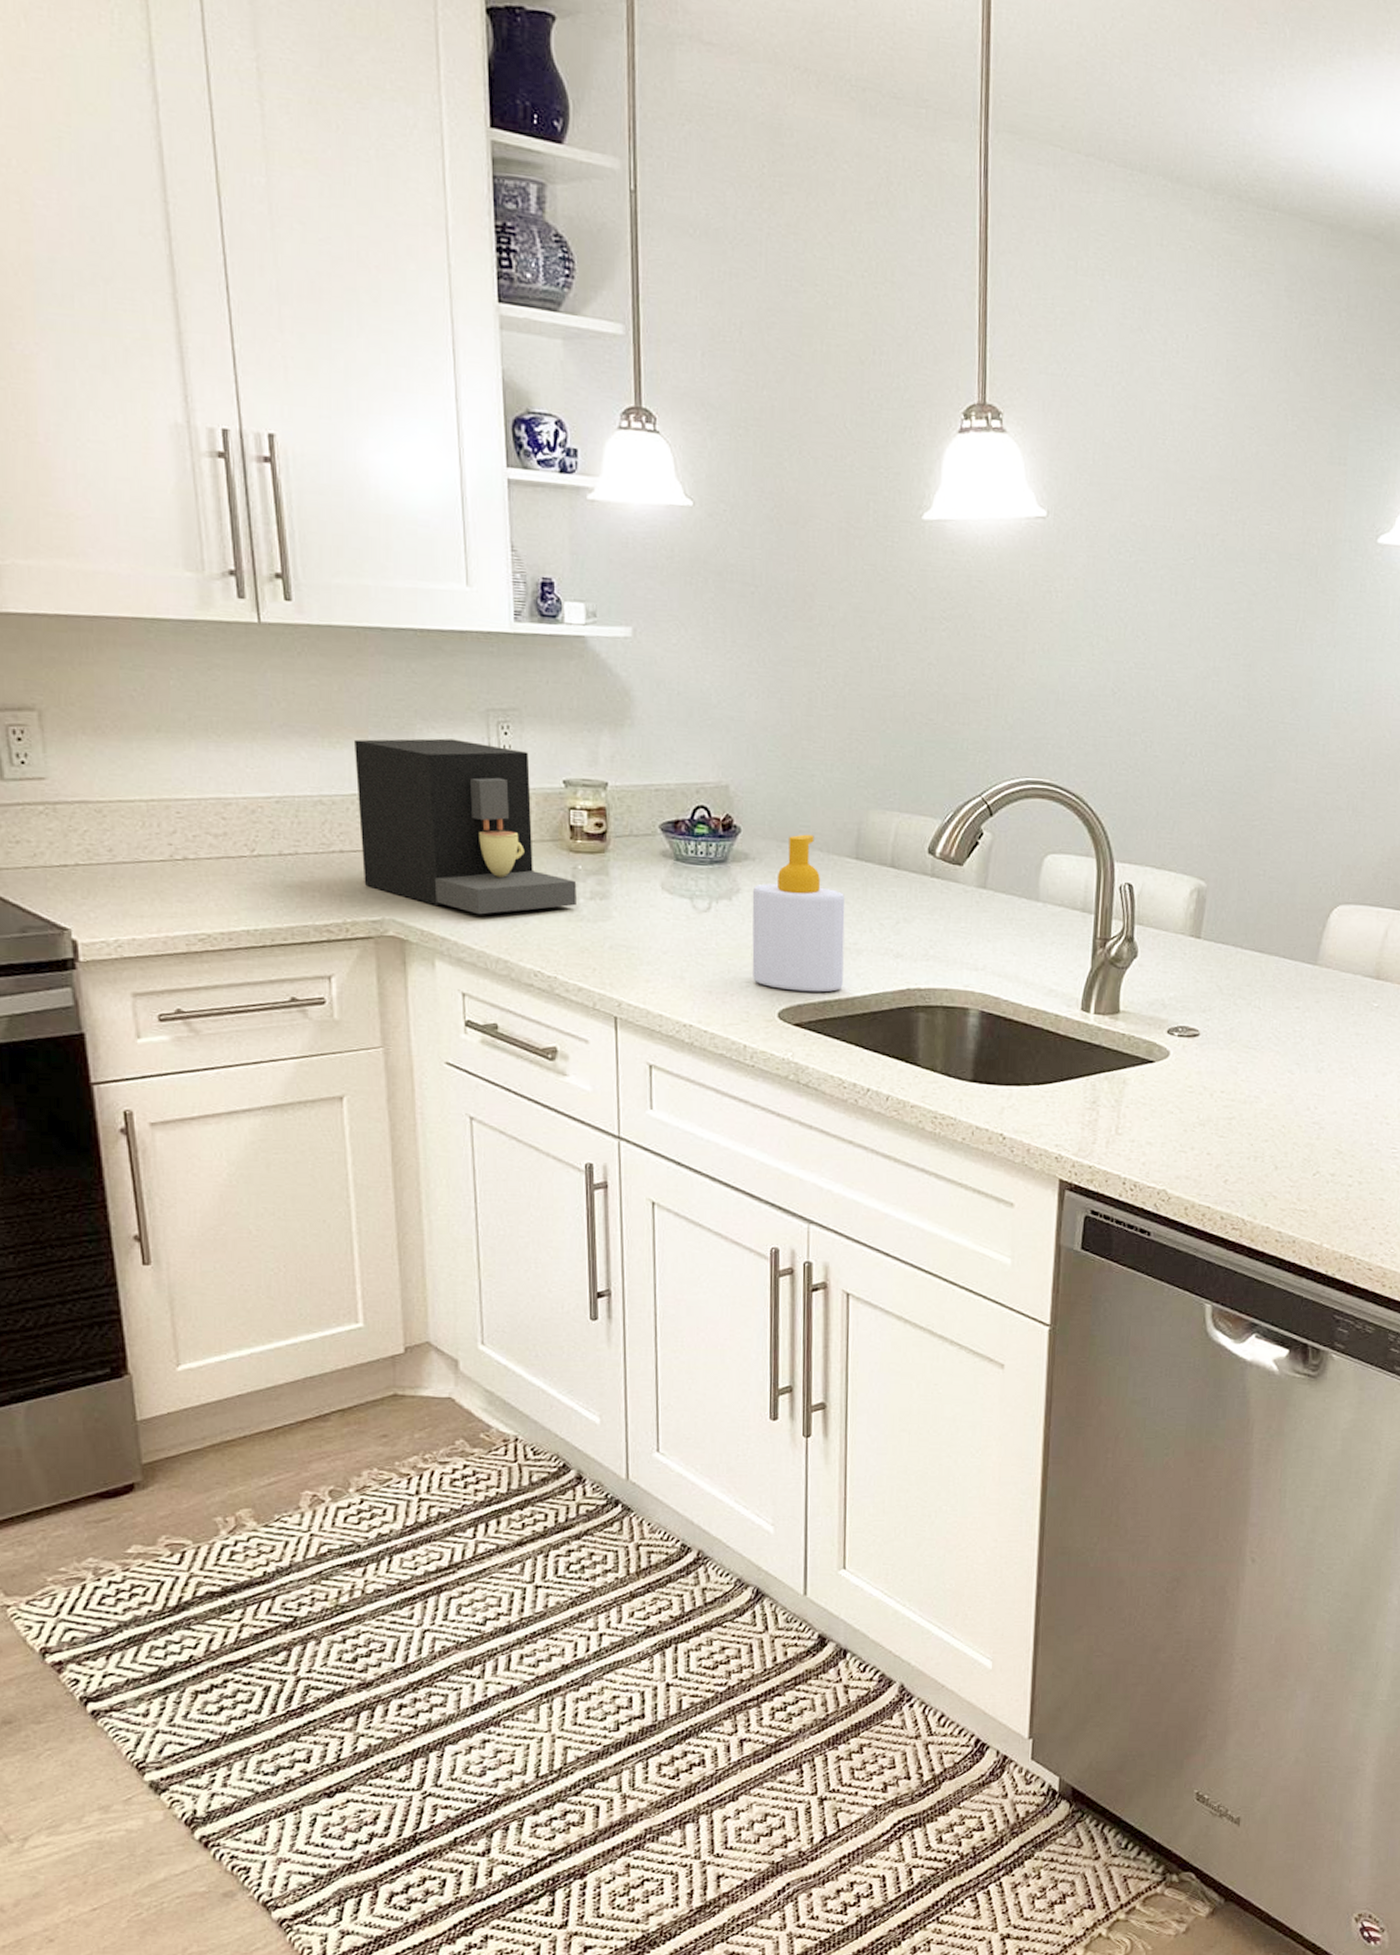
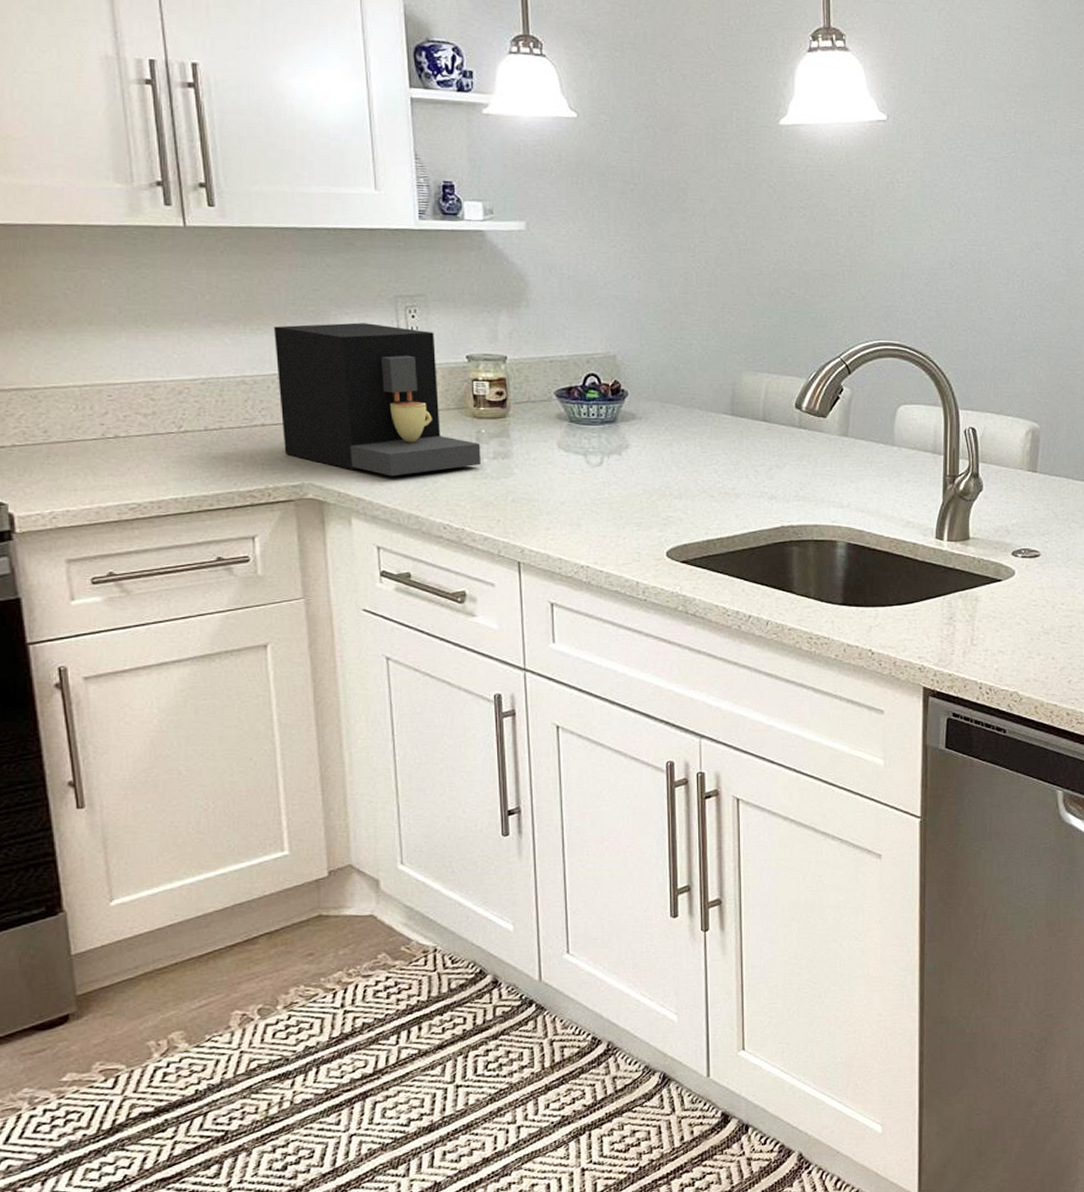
soap bottle: present [752,834,845,992] -> none [640,395,724,533]

